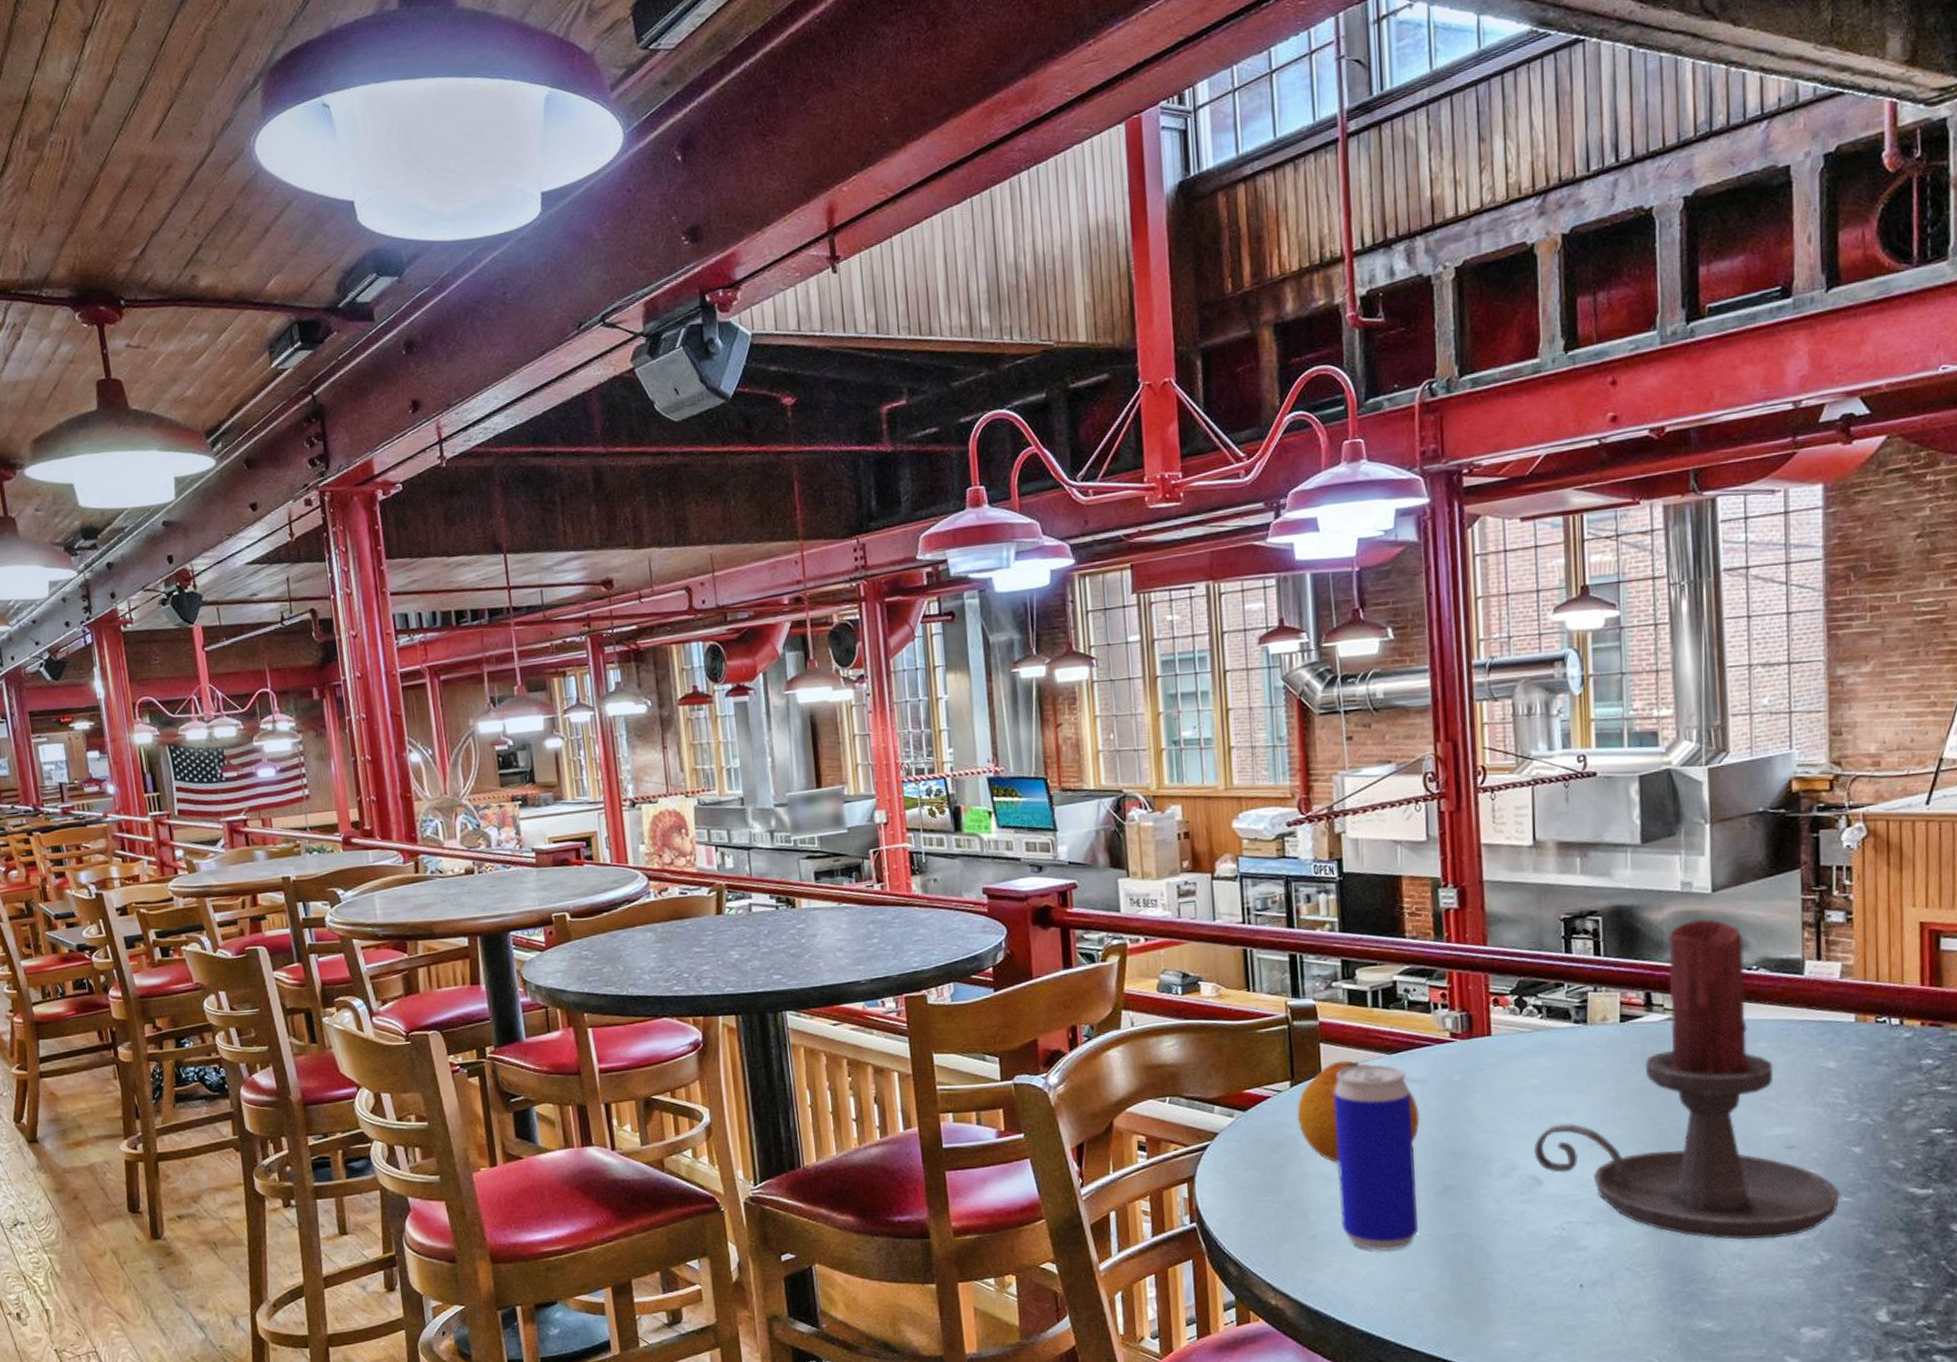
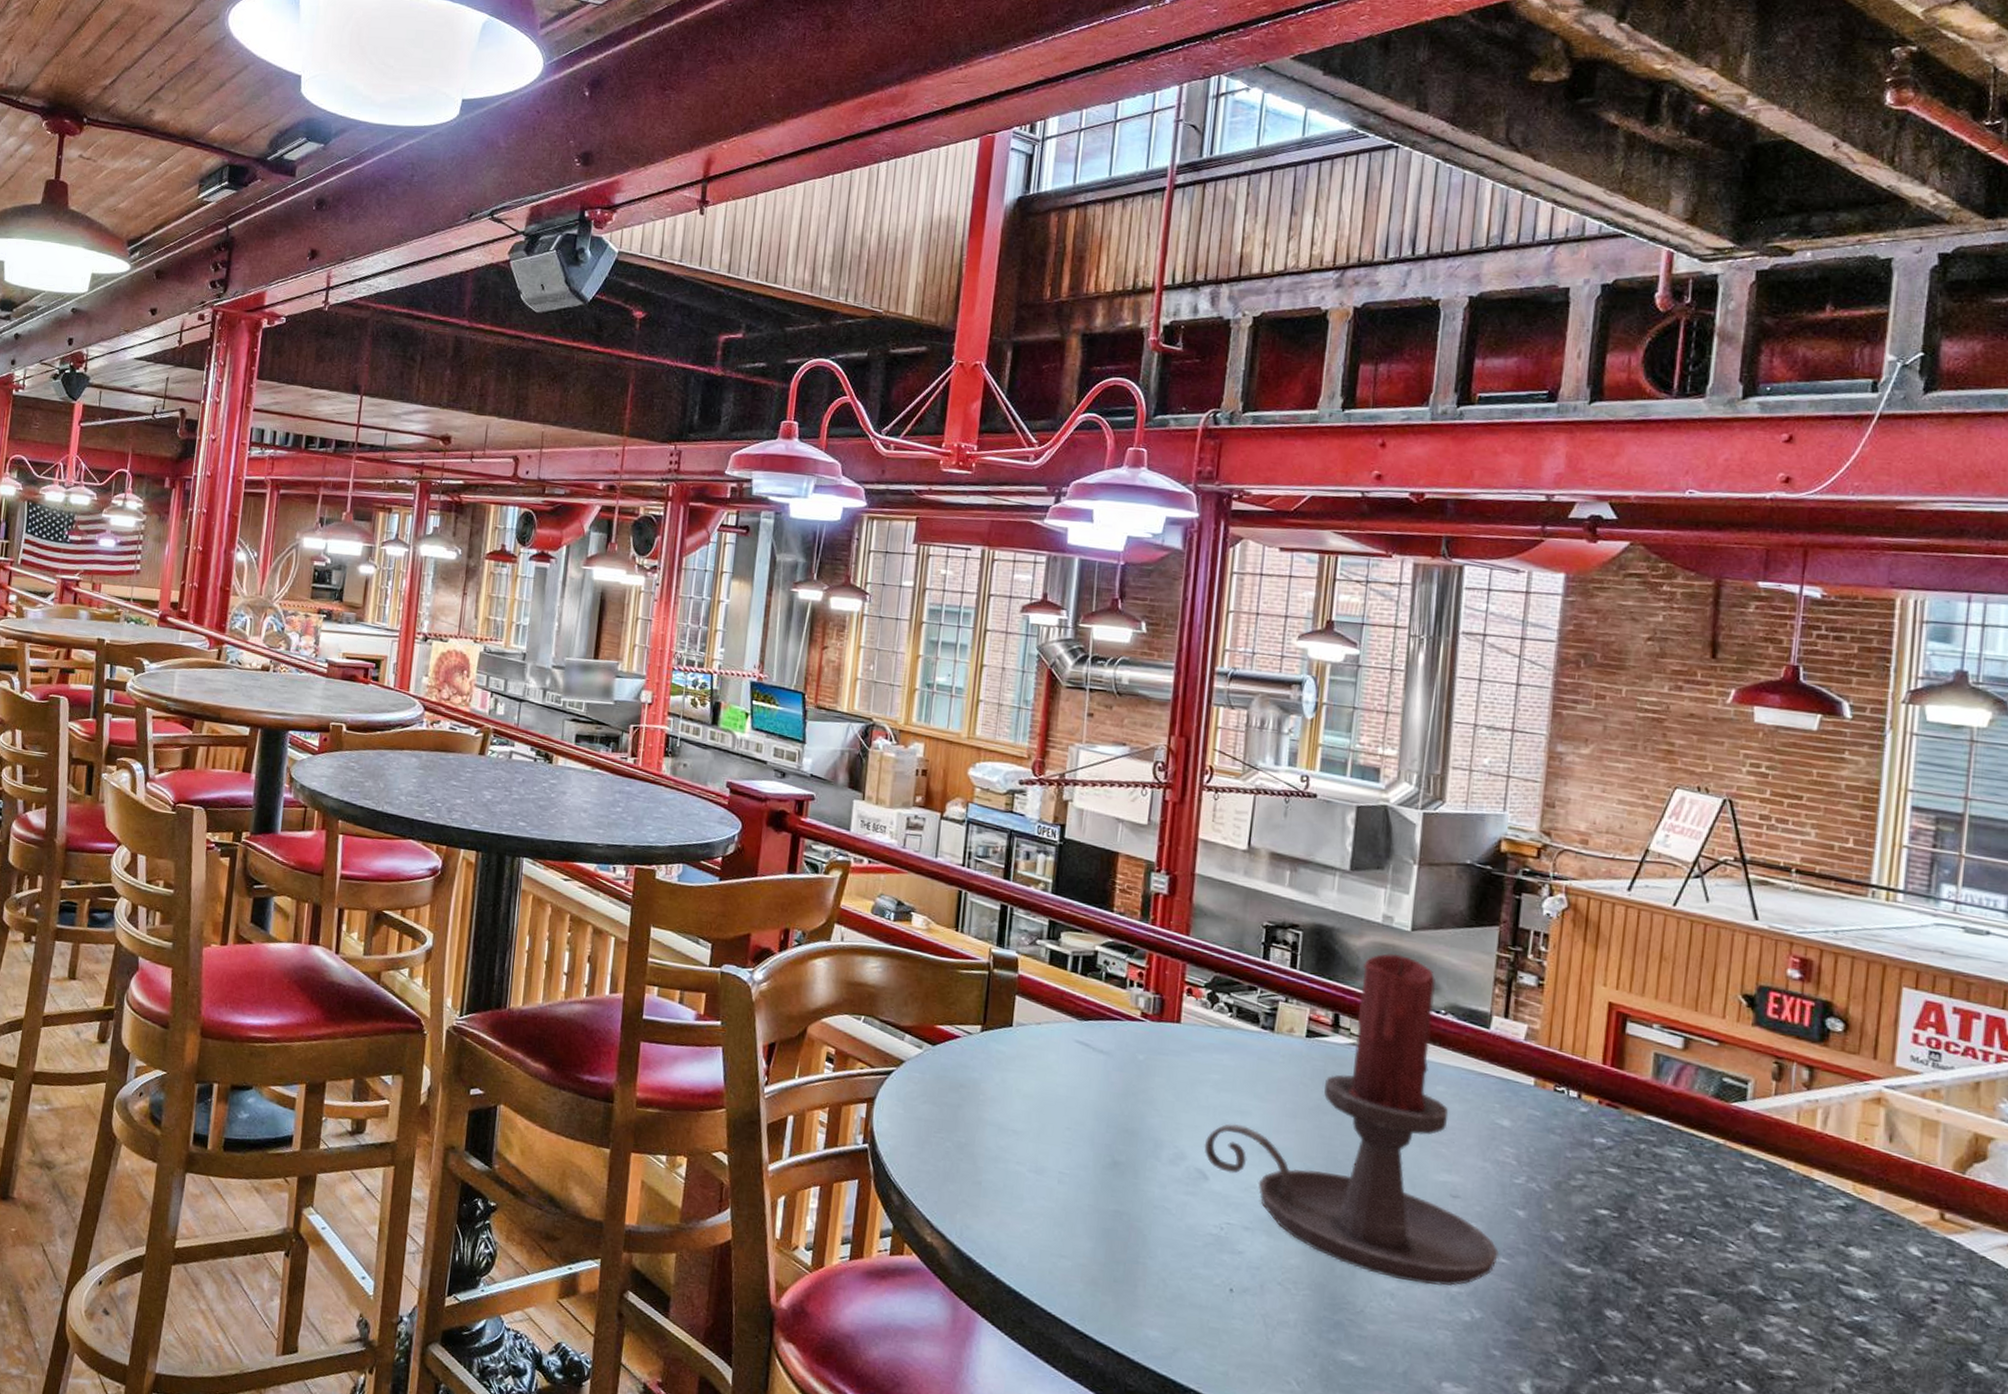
fruit: present [1297,1060,1420,1163] -> none [982,1016,1100,1116]
beverage can: present [1333,1064,1418,1251] -> none [1007,1024,1094,1214]

